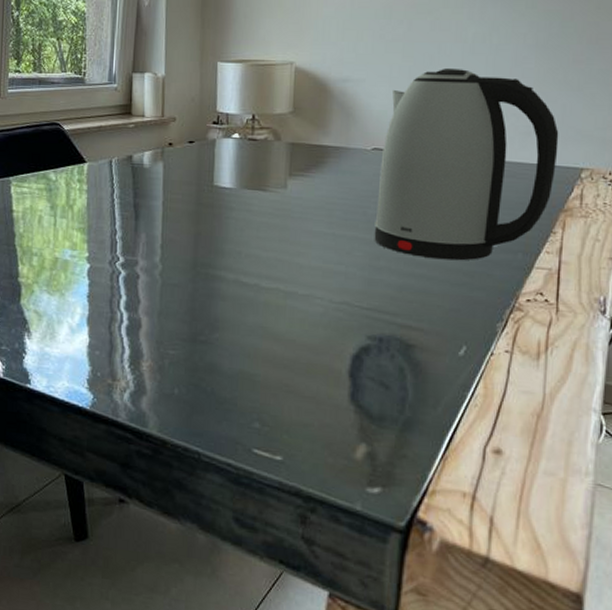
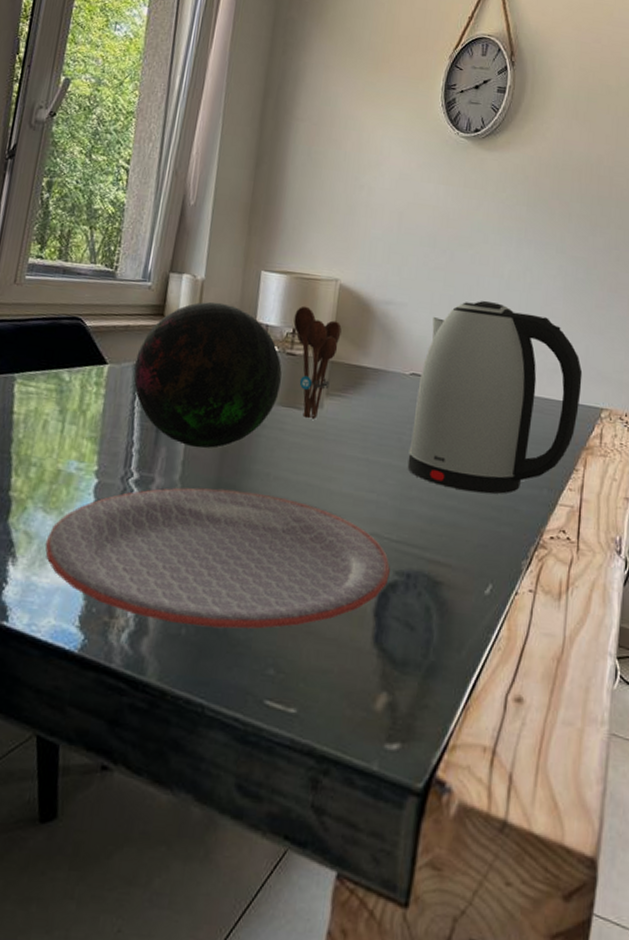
plate: none [52,267,362,389] -> present [45,488,390,629]
decorative orb: none [110,96,245,233] -> present [133,301,282,448]
utensil holder: none [252,92,300,200] -> present [293,305,342,420]

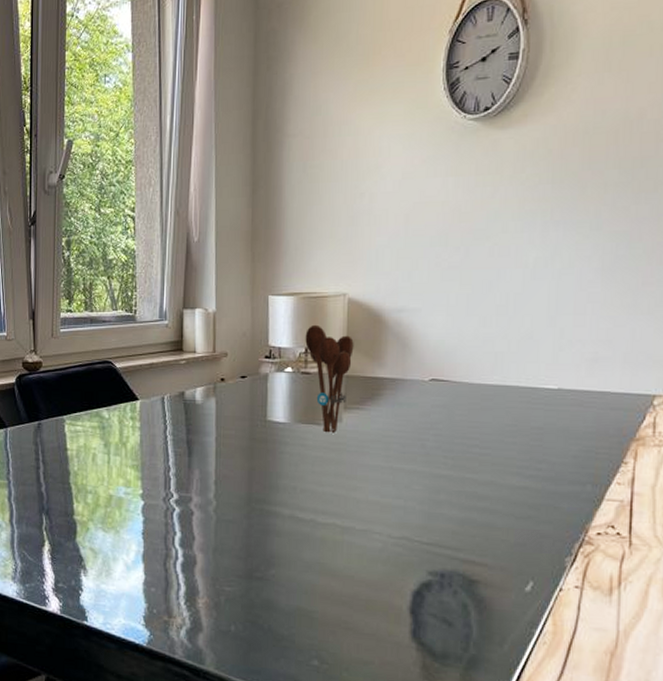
plate: present [45,488,390,629] -> none [108,503,423,626]
decorative orb: present [133,301,282,448] -> none [163,331,298,468]
kettle: present [407,300,583,494] -> none [433,294,629,493]

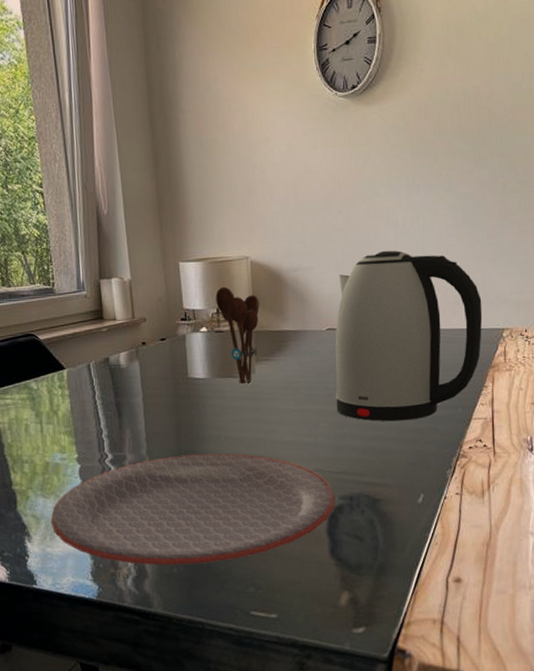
plate: none [108,503,423,626] -> present [50,453,335,565]
kettle: none [433,294,629,493] -> present [335,250,483,422]

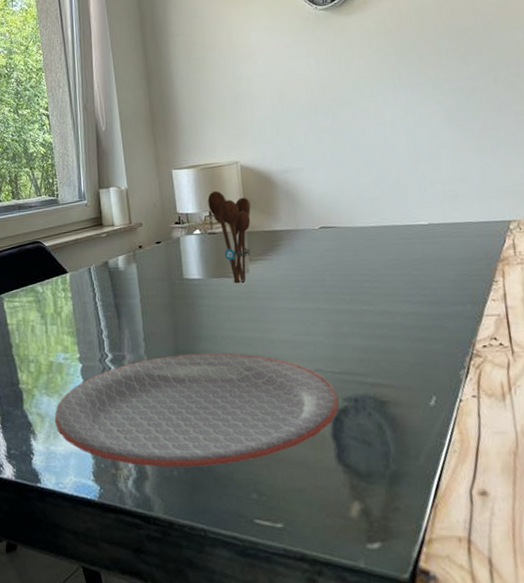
kettle: present [335,250,483,422] -> none [328,148,487,320]

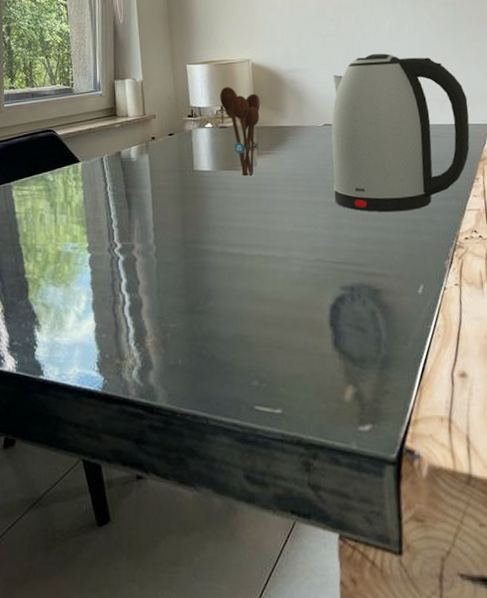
plate: present [54,353,339,467] -> none [60,243,337,356]
kettle: none [328,148,487,320] -> present [331,53,470,213]

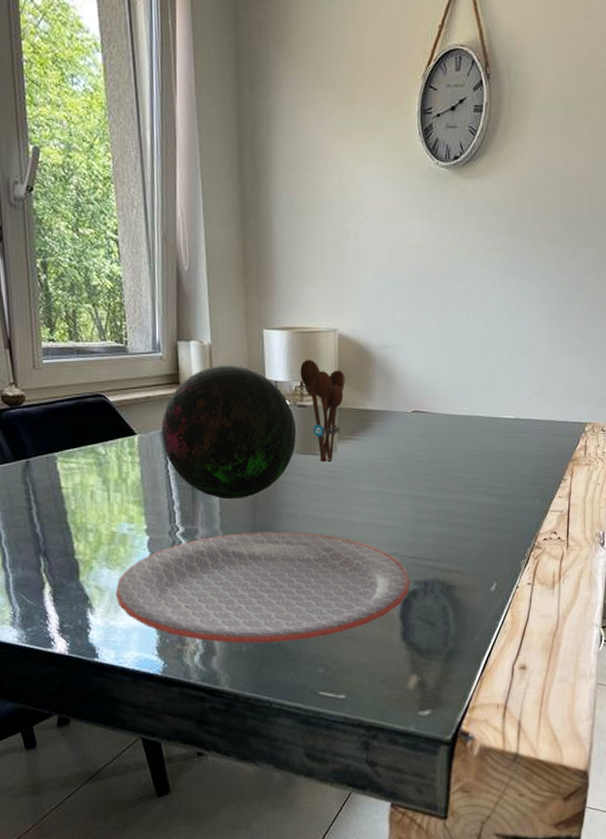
plate: none [60,243,337,356] -> present [115,531,410,643]
decorative orb: none [101,96,220,216] -> present [161,365,296,500]
kettle: present [331,53,470,213] -> none [417,334,568,509]

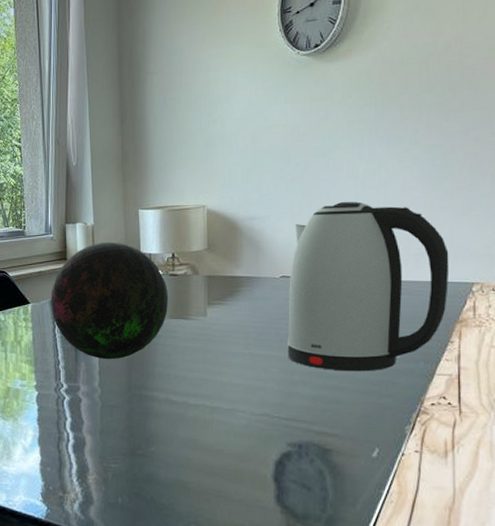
plate: present [115,531,410,643] -> none [8,390,283,497]
utensil holder: present [300,359,345,463] -> none [172,233,214,326]
kettle: none [417,334,568,509] -> present [287,201,450,372]

